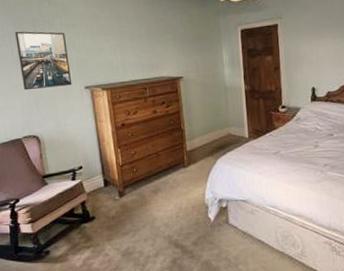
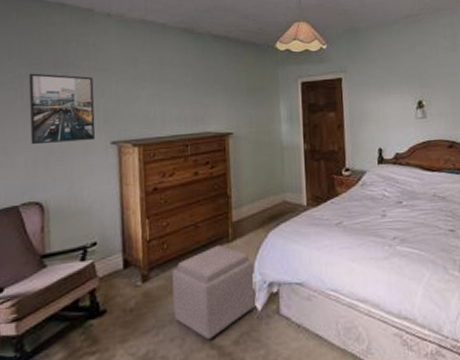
ottoman: none [142,169,210,241] -> present [172,244,256,340]

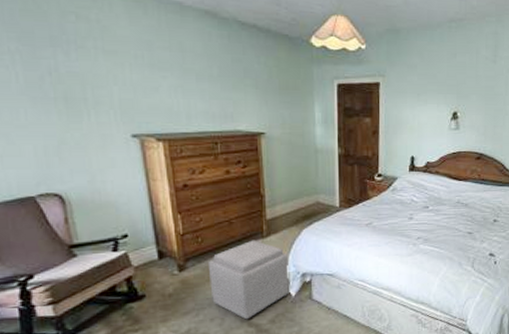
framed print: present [28,73,96,145] -> none [20,49,113,133]

